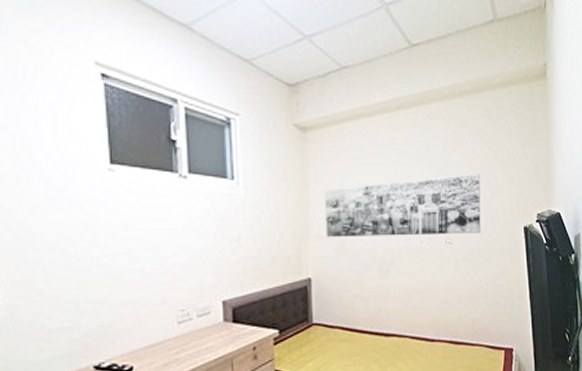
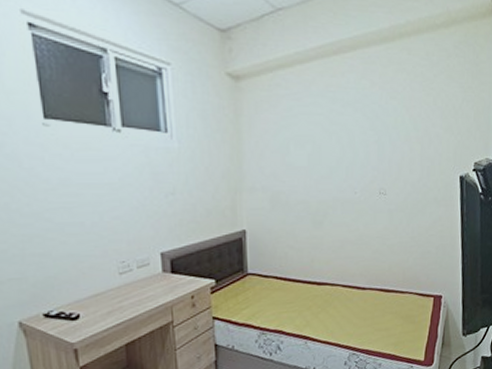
wall art: present [324,174,481,238] -> none [258,122,417,190]

